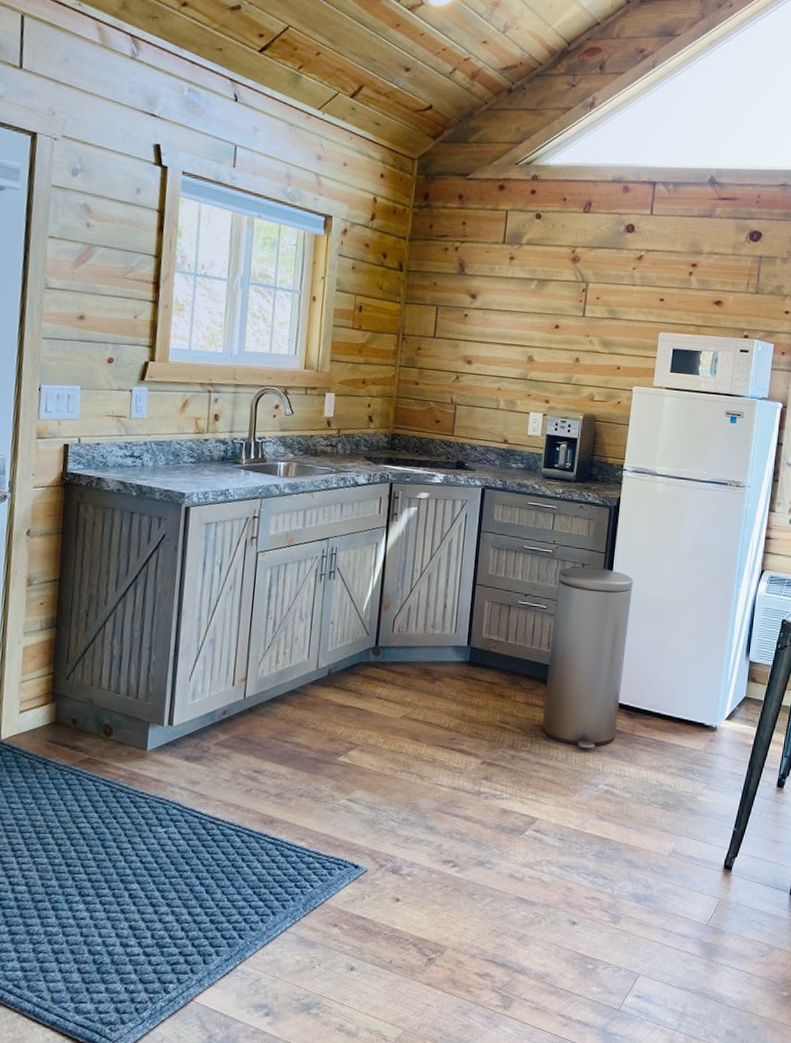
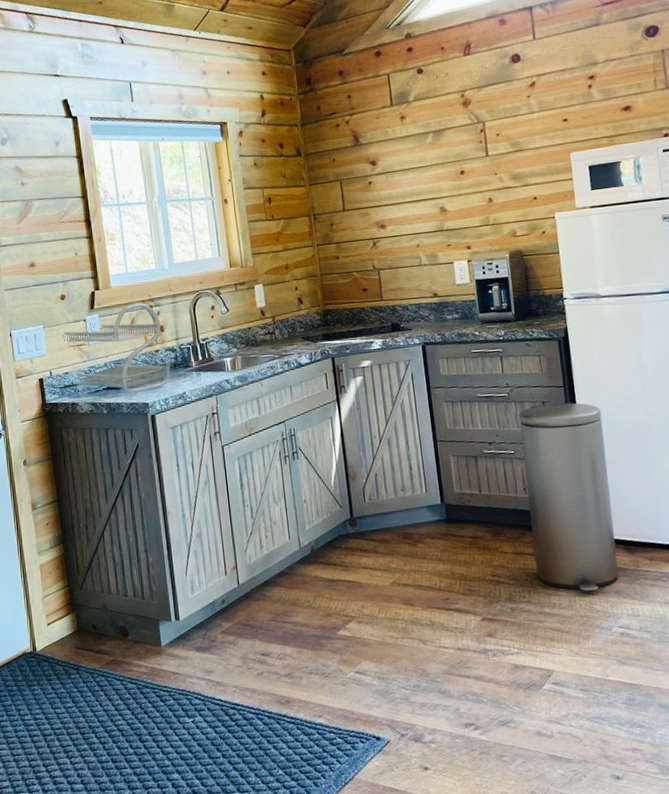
dish rack: none [81,384,218,481] -> present [55,302,171,394]

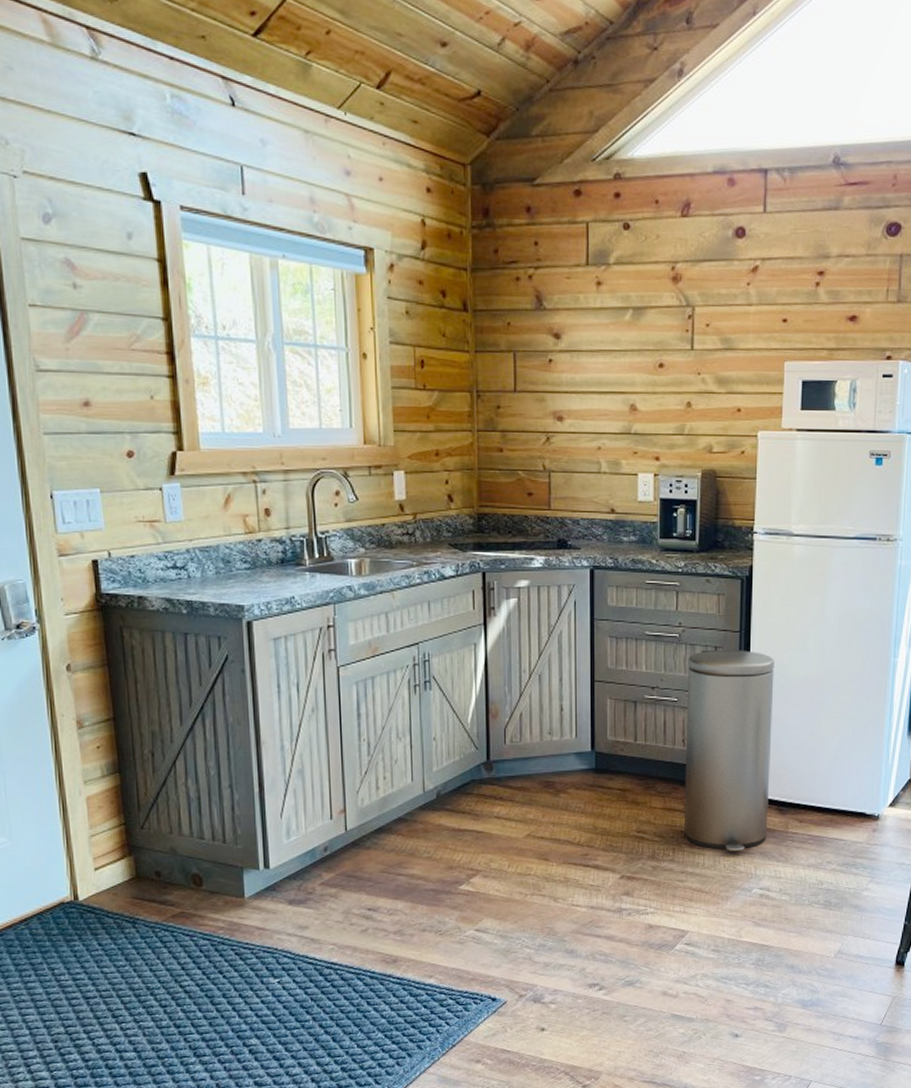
dish rack: present [55,302,171,394] -> none [114,475,276,591]

